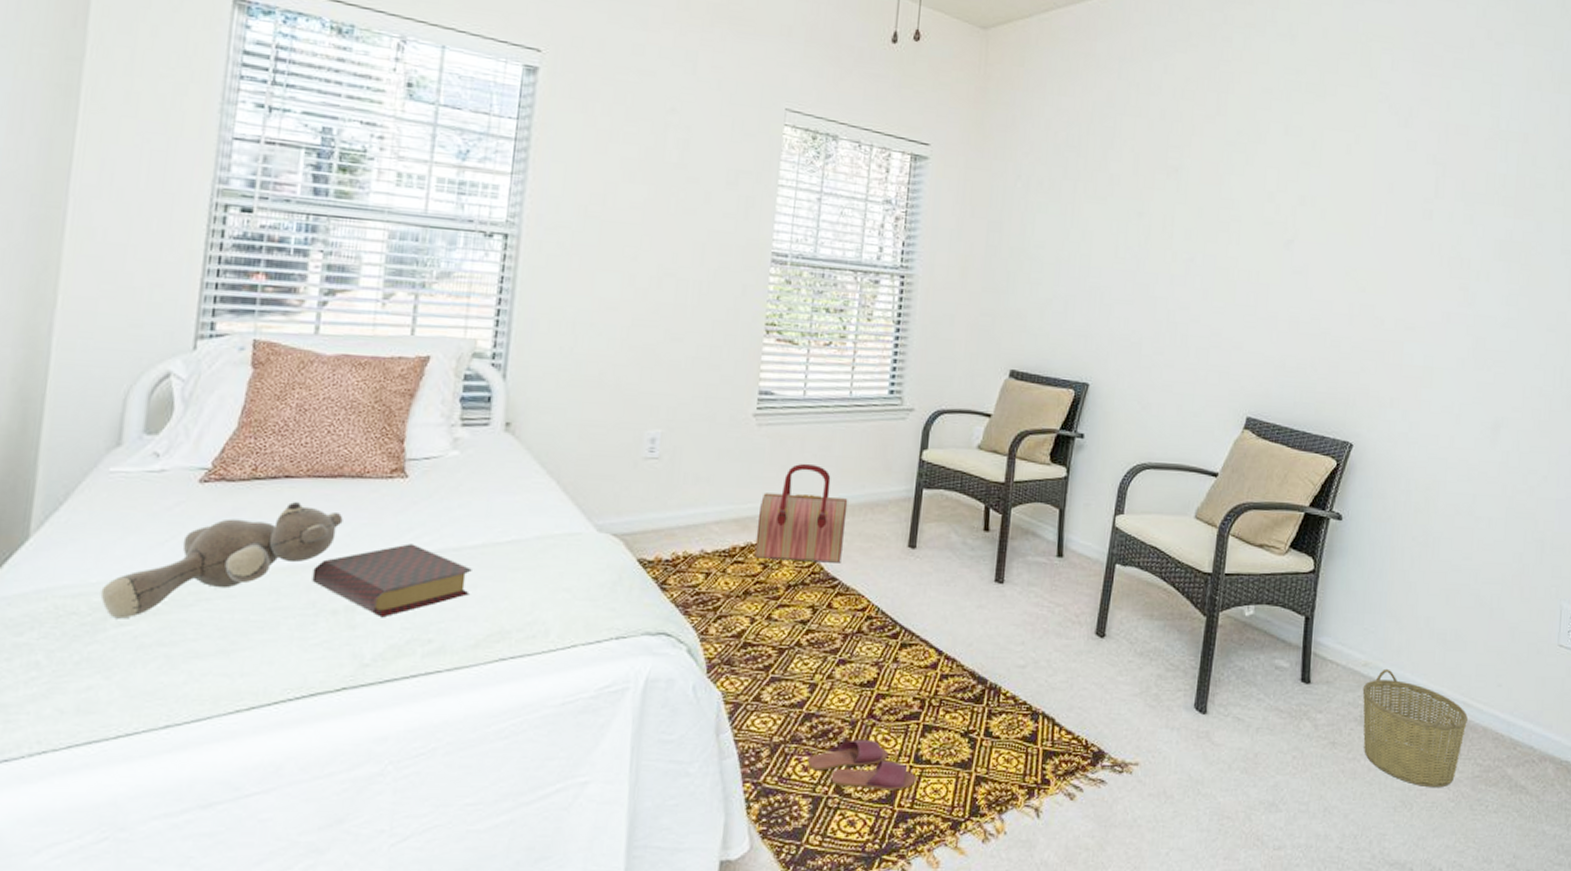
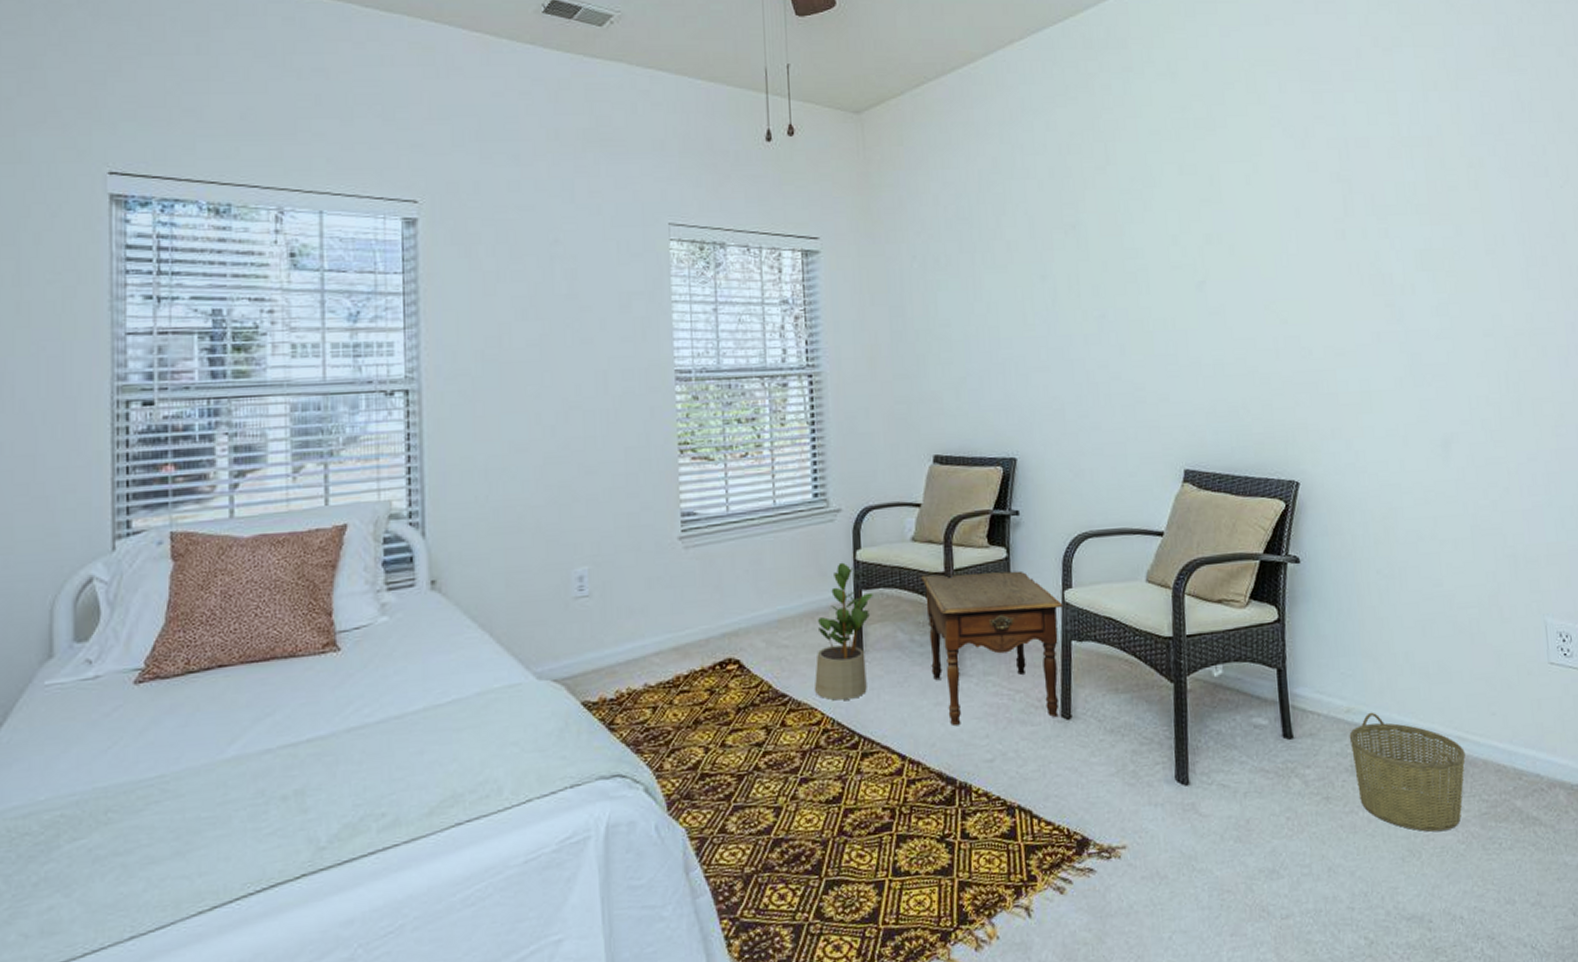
stuffed bear: present [100,502,344,619] -> none [50,691,281,834]
book: present [312,543,472,618] -> none [258,717,417,798]
handbag: present [754,463,848,563] -> none [697,580,788,685]
slippers: present [807,739,917,791] -> none [782,857,898,911]
potted plant: none [863,459,933,591] -> present [814,562,873,701]
side table: none [978,483,1113,633] -> present [920,570,1063,725]

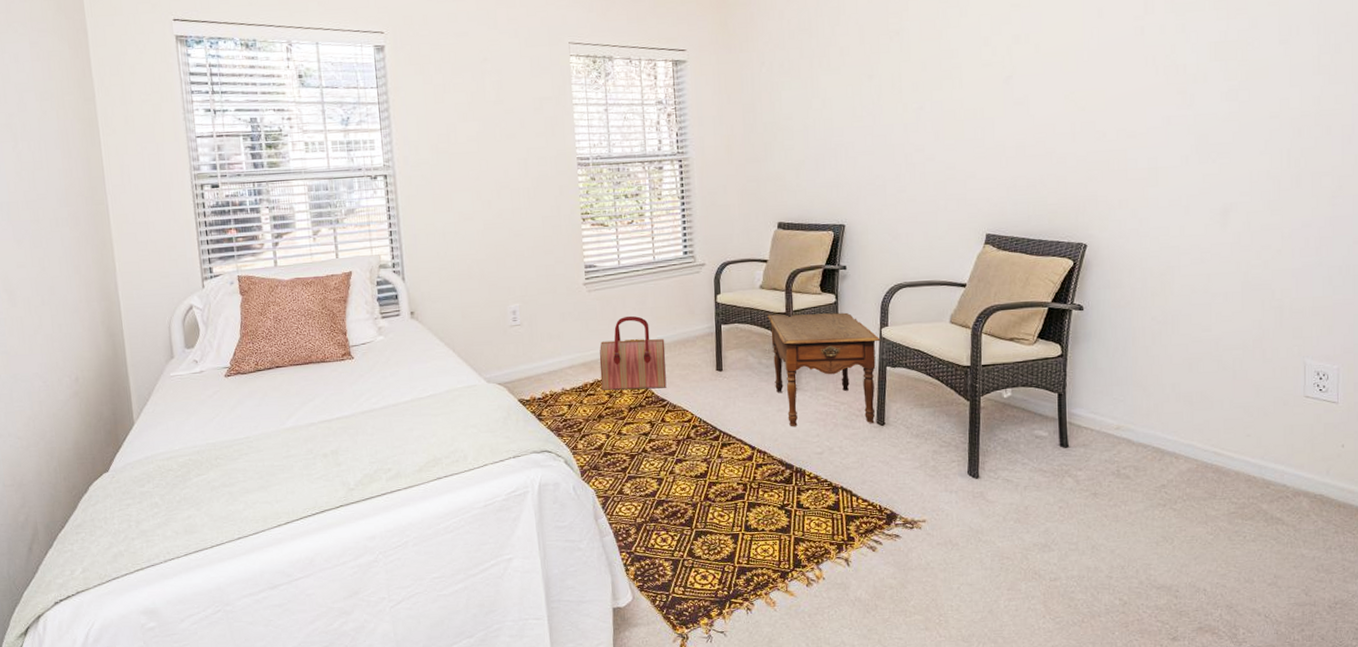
handbag: none [697,580,788,685] -> present [599,315,667,390]
potted plant: present [814,562,873,701] -> none [685,304,730,405]
basket: present [1349,712,1466,832] -> none [1117,430,1219,525]

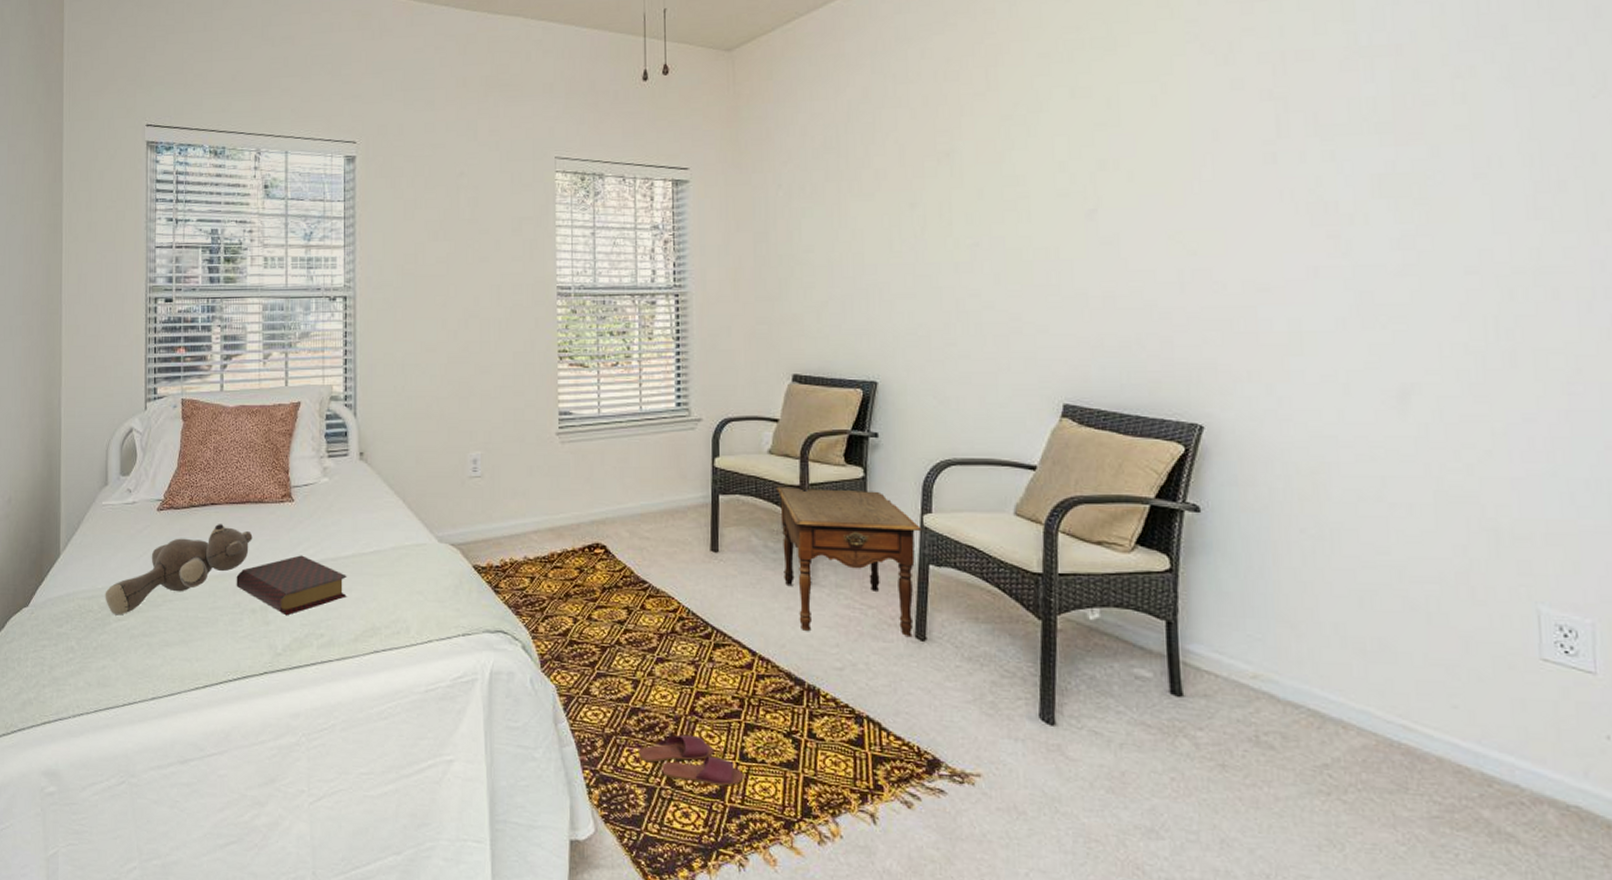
stuffed bear: none [182,384,318,471] -> present [105,524,253,616]
book: none [306,404,409,457] -> present [236,555,347,616]
handbag: present [599,315,667,390] -> none [570,475,650,567]
slippers: none [664,516,749,552] -> present [638,734,744,786]

